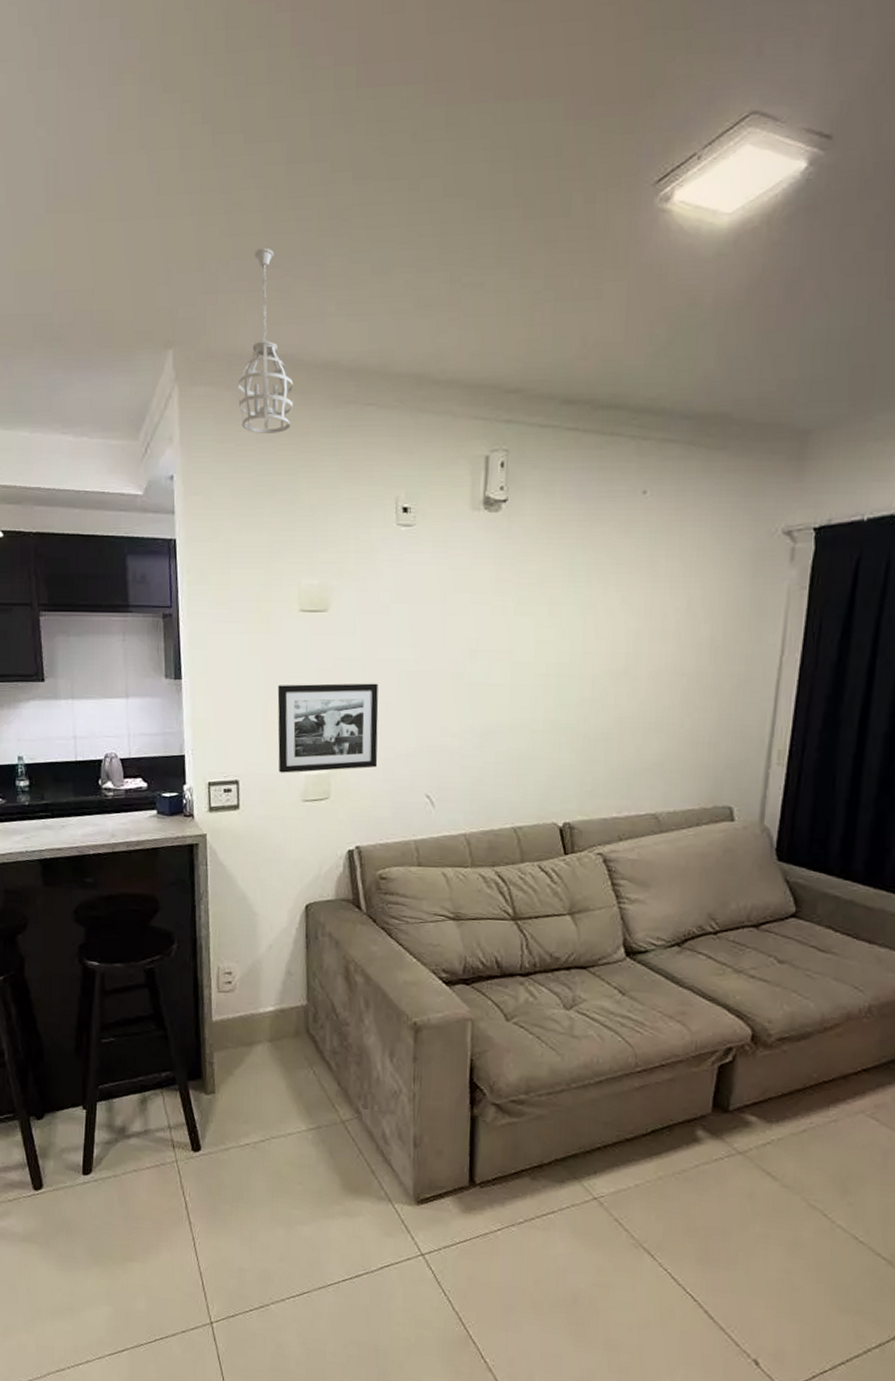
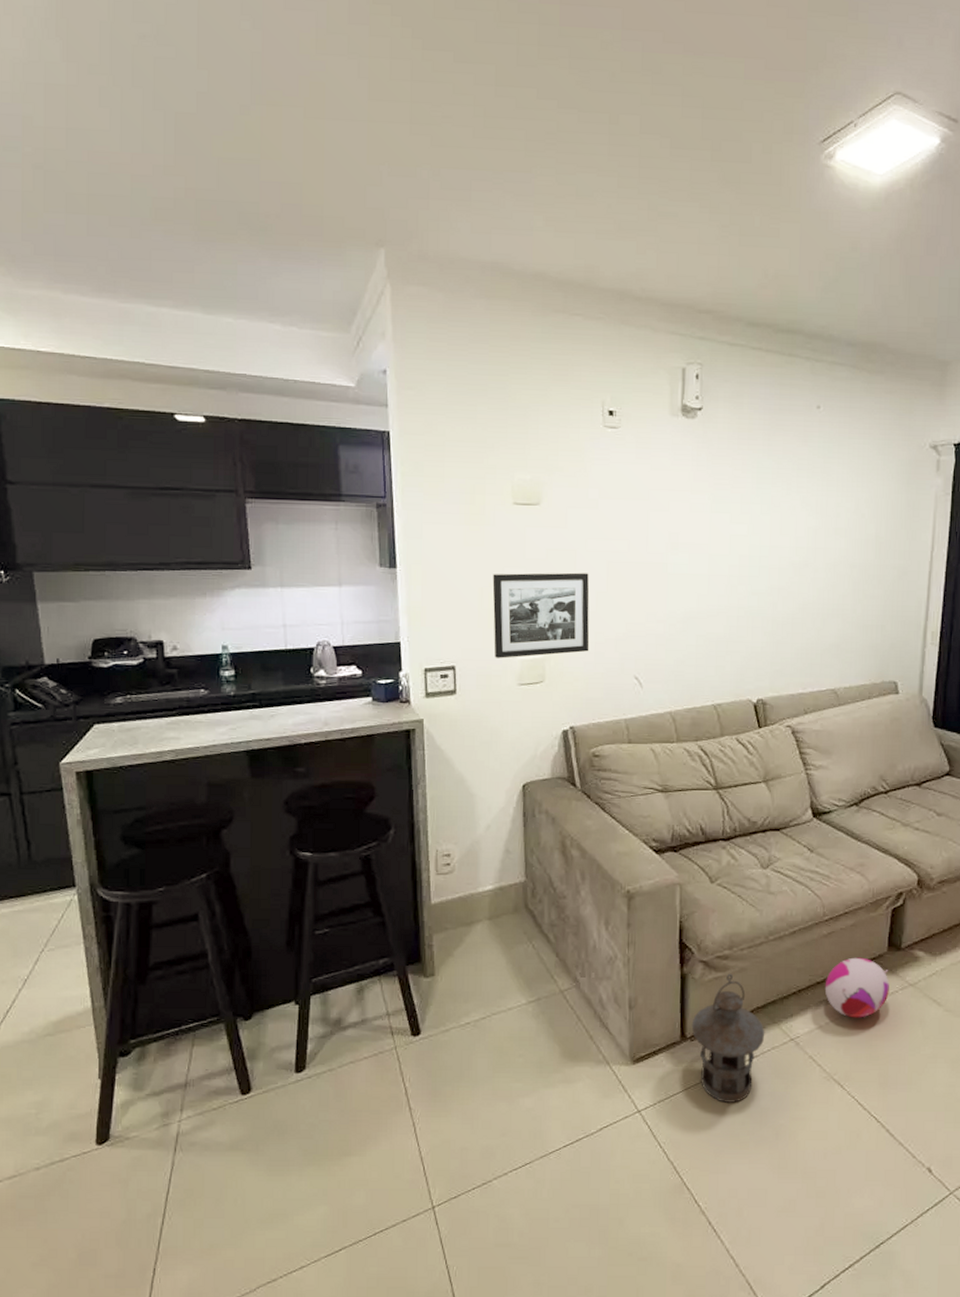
pendant light: present [237,248,295,434] -> none [450,161,506,335]
lantern: none [481,1119,564,1259] -> present [691,973,765,1103]
plush toy: none [634,1115,713,1184] -> present [824,957,889,1018]

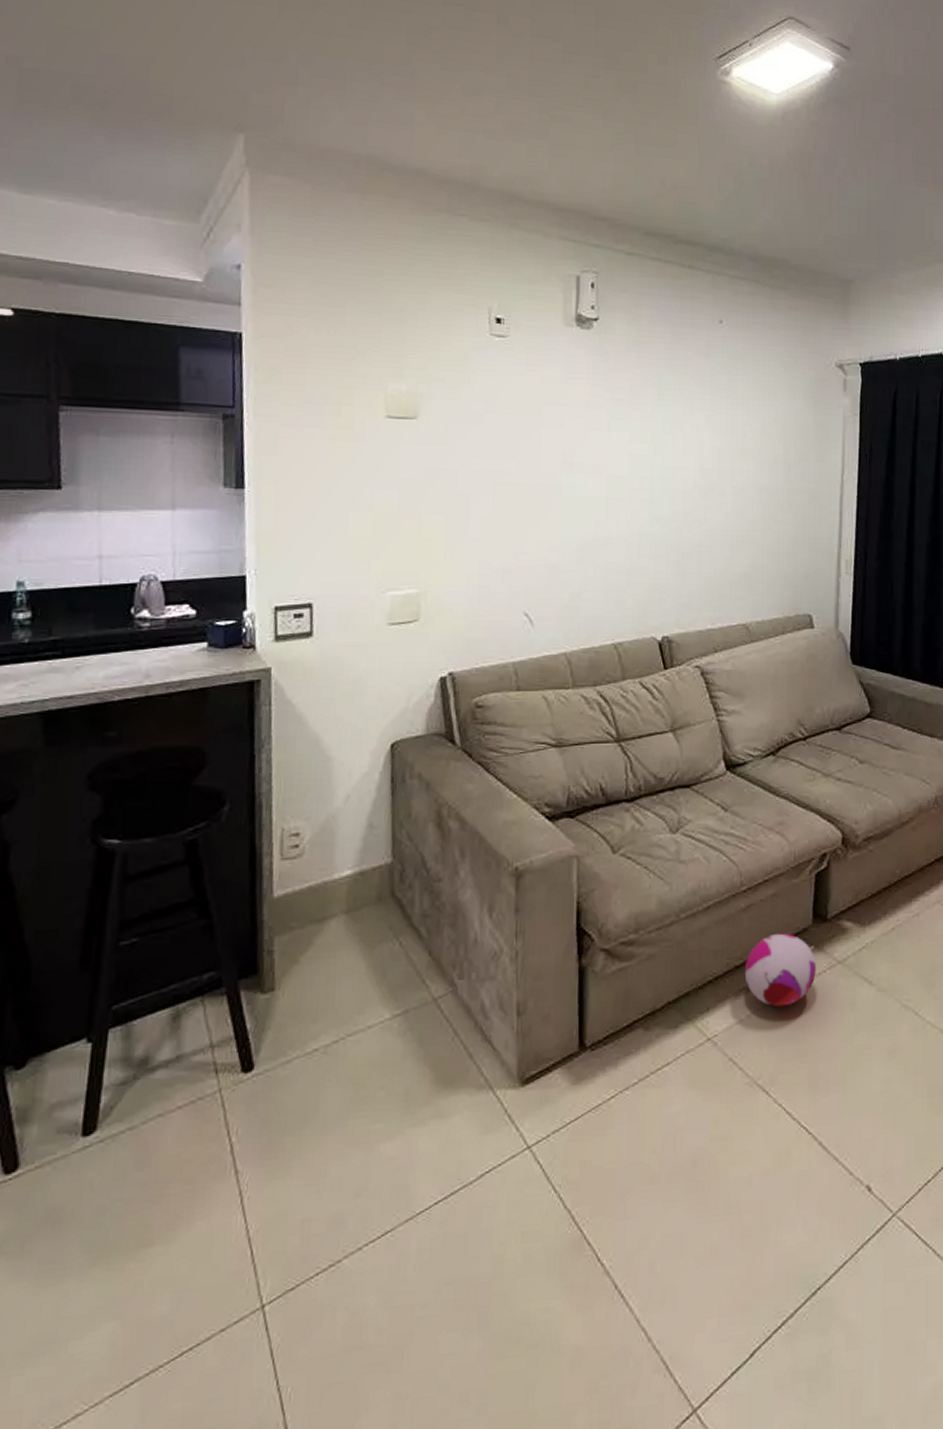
picture frame: present [492,572,590,658] -> none [359,495,473,594]
lantern: present [691,973,765,1103] -> none [592,962,678,1126]

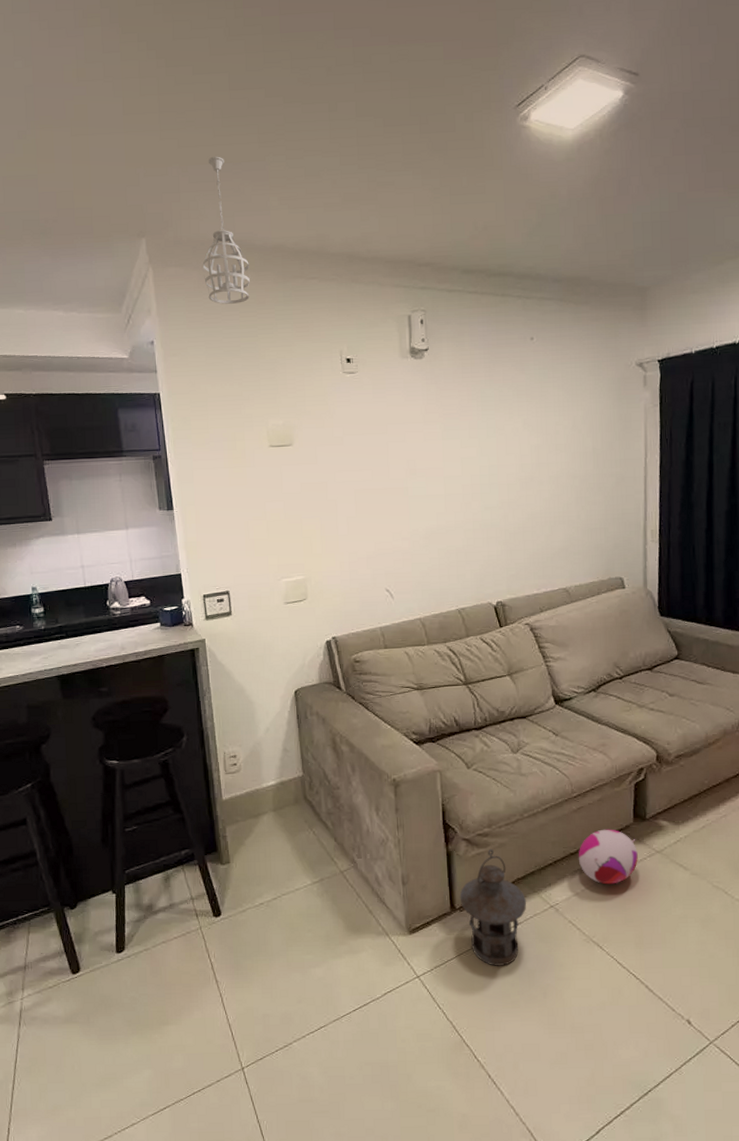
pendant light: none [318,49,382,233] -> present [202,156,251,304]
lantern: none [592,962,678,1126] -> present [459,849,527,966]

